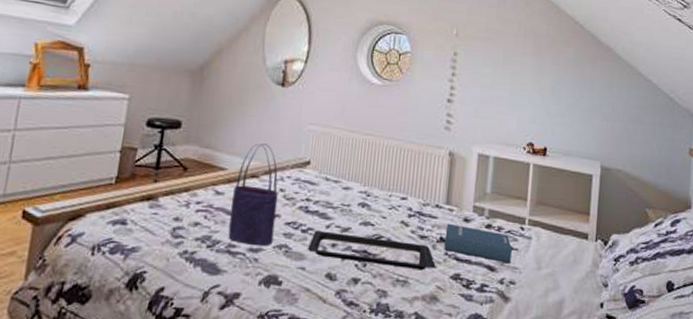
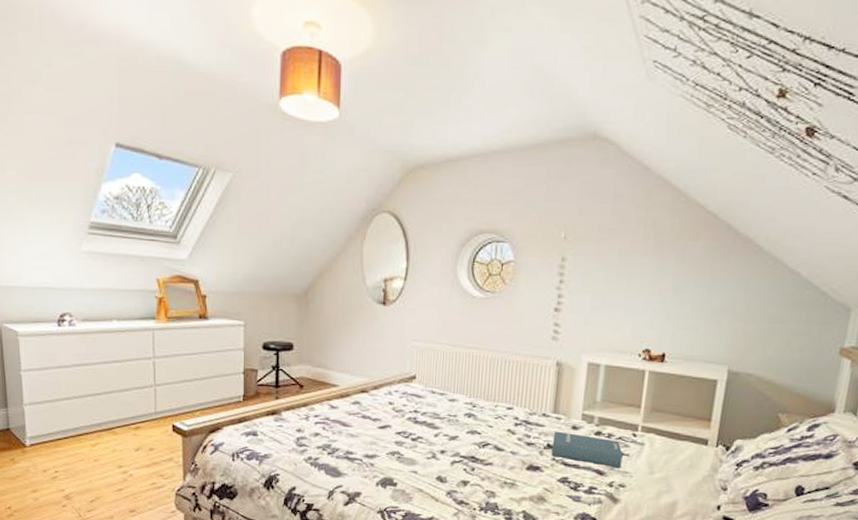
tote bag: present [228,143,279,246] -> none [345,361,388,453]
serving tray: present [308,230,436,271] -> none [419,439,543,474]

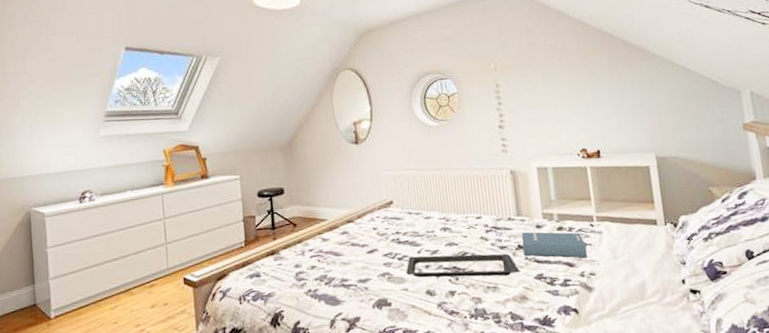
serving tray: none [419,439,543,474] -> present [406,253,520,278]

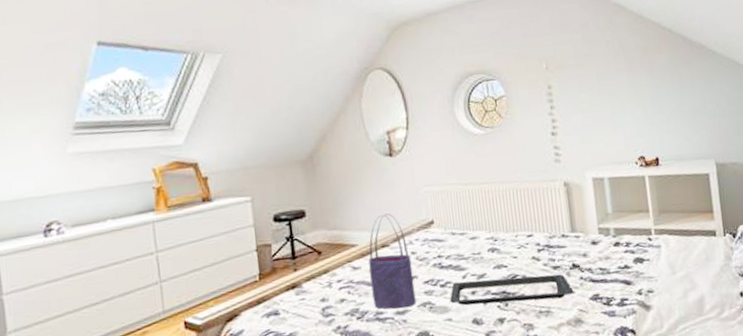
tote bag: none [336,193,377,277] -> present [368,213,416,309]
hardback book: present [521,231,587,258] -> none [576,247,645,276]

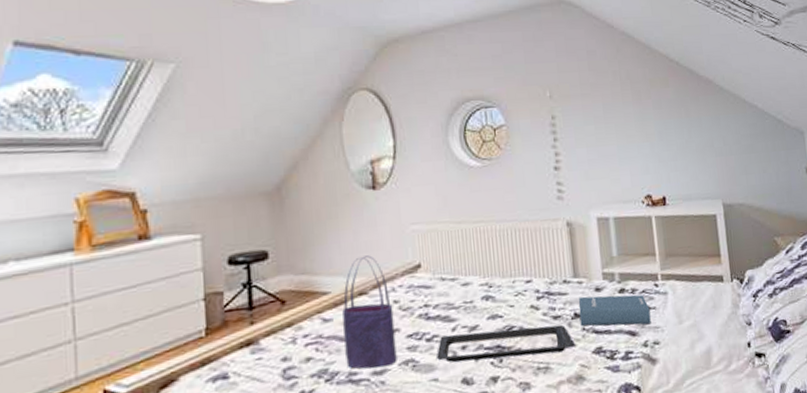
hardback book: none [576,247,645,276] -> present [578,294,651,326]

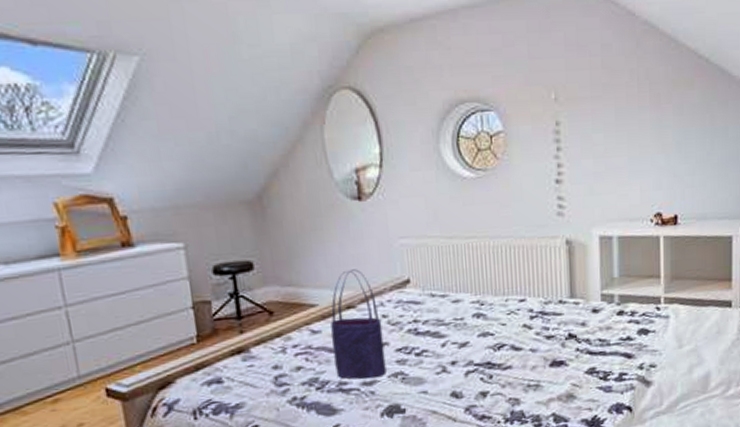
serving tray: present [437,324,576,362] -> none [426,344,568,377]
hardback book: present [578,294,651,326] -> none [573,317,649,348]

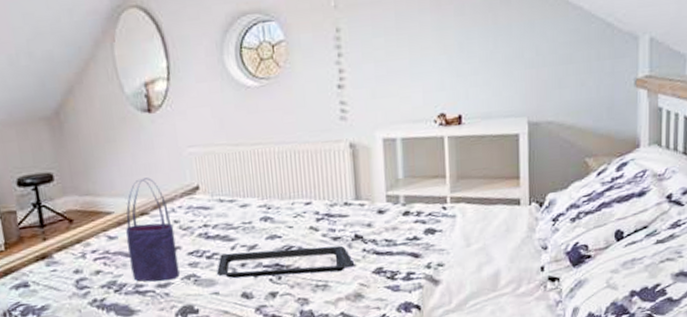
serving tray: none [426,344,568,377] -> present [217,245,355,278]

